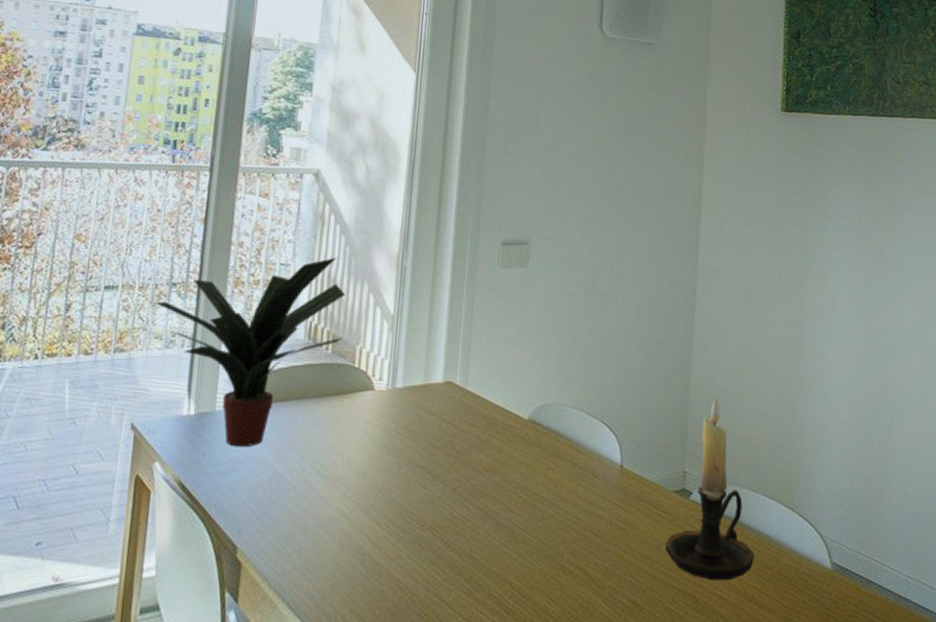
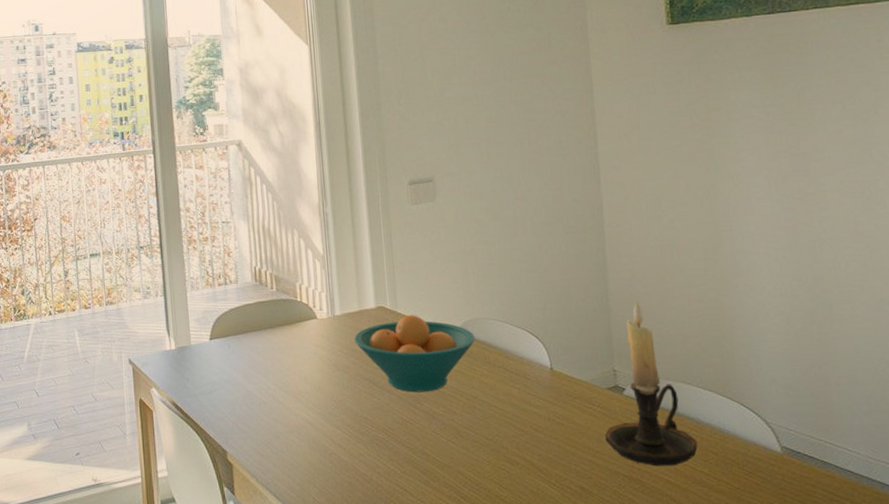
potted plant: present [156,257,345,448] -> none [130,211,283,373]
fruit bowl: none [413,394,547,486] -> present [354,315,475,393]

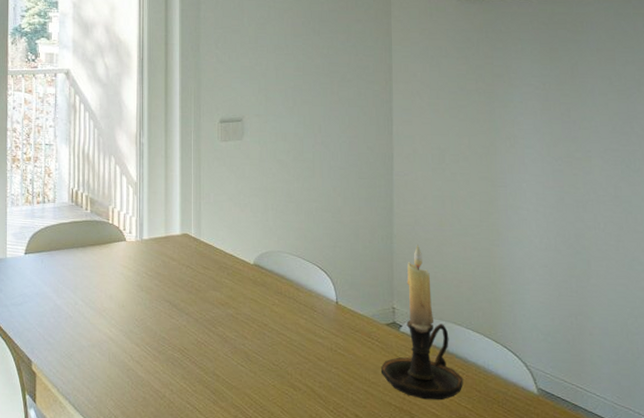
fruit bowl: present [354,315,475,393] -> none [159,244,270,317]

